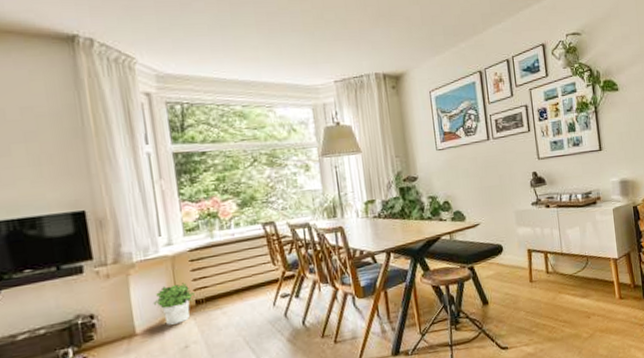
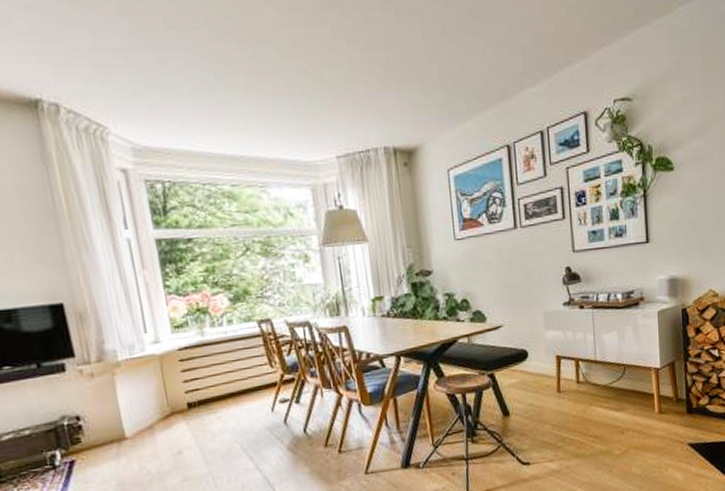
potted plant: present [153,282,195,325] -> none [142,384,186,429]

